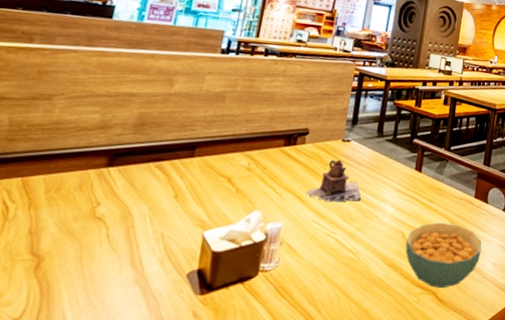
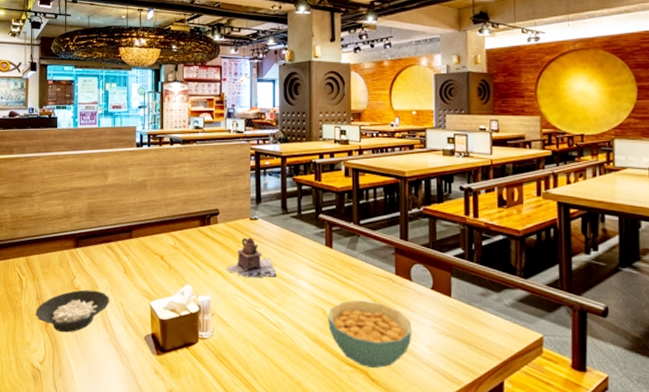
cereal bowl: none [20,219,147,276] -> present [35,289,110,333]

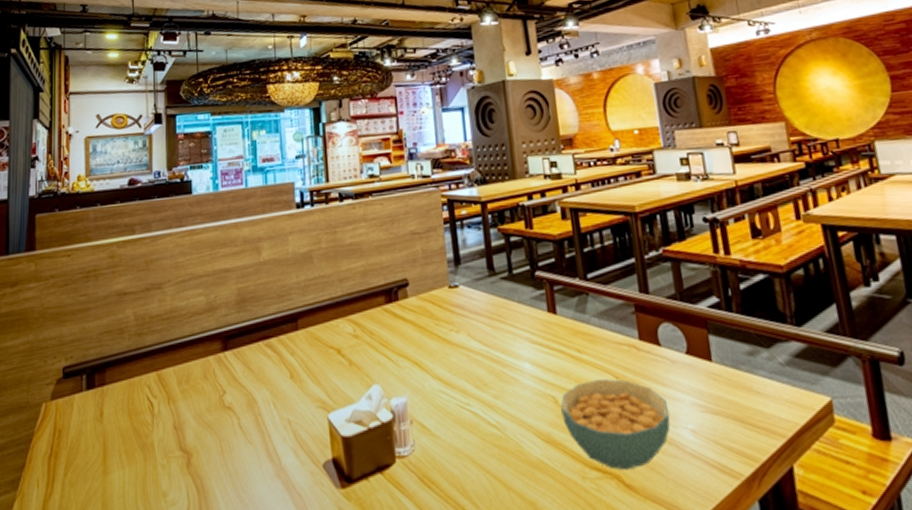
cereal bowl: present [35,289,110,333] -> none [172,406,274,472]
teapot: present [227,237,277,278] -> none [425,311,490,366]

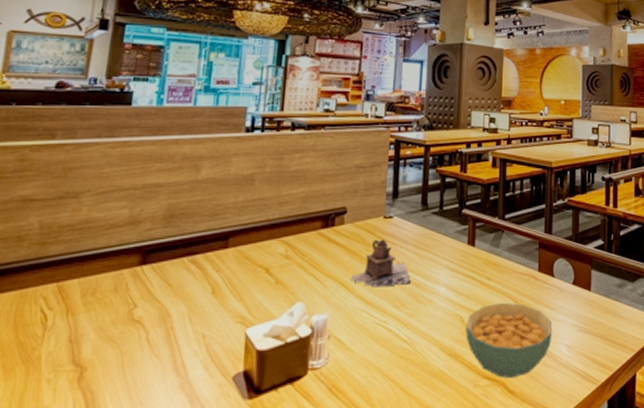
teapot: none [425,311,490,366] -> present [351,239,411,288]

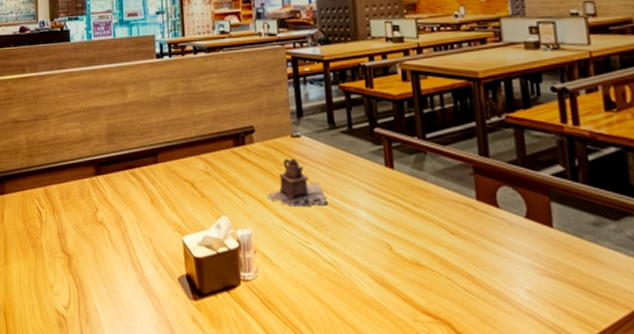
cereal bowl: present [466,302,553,379] -> none [395,232,506,319]

